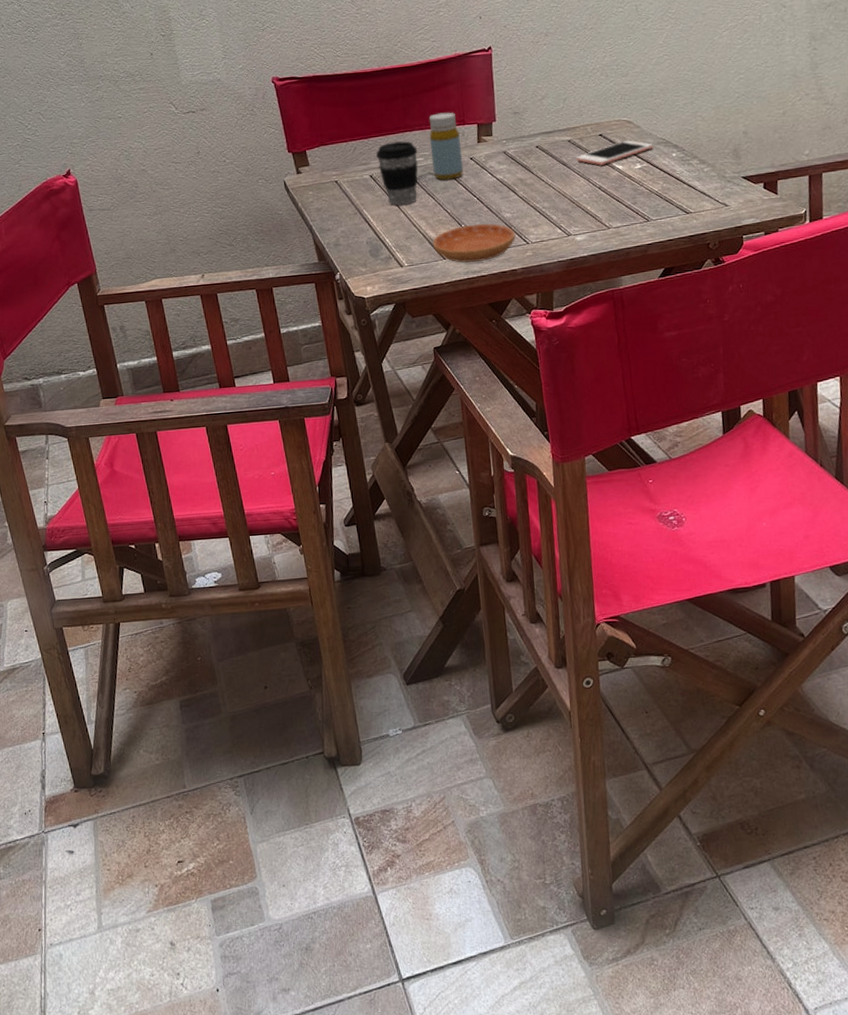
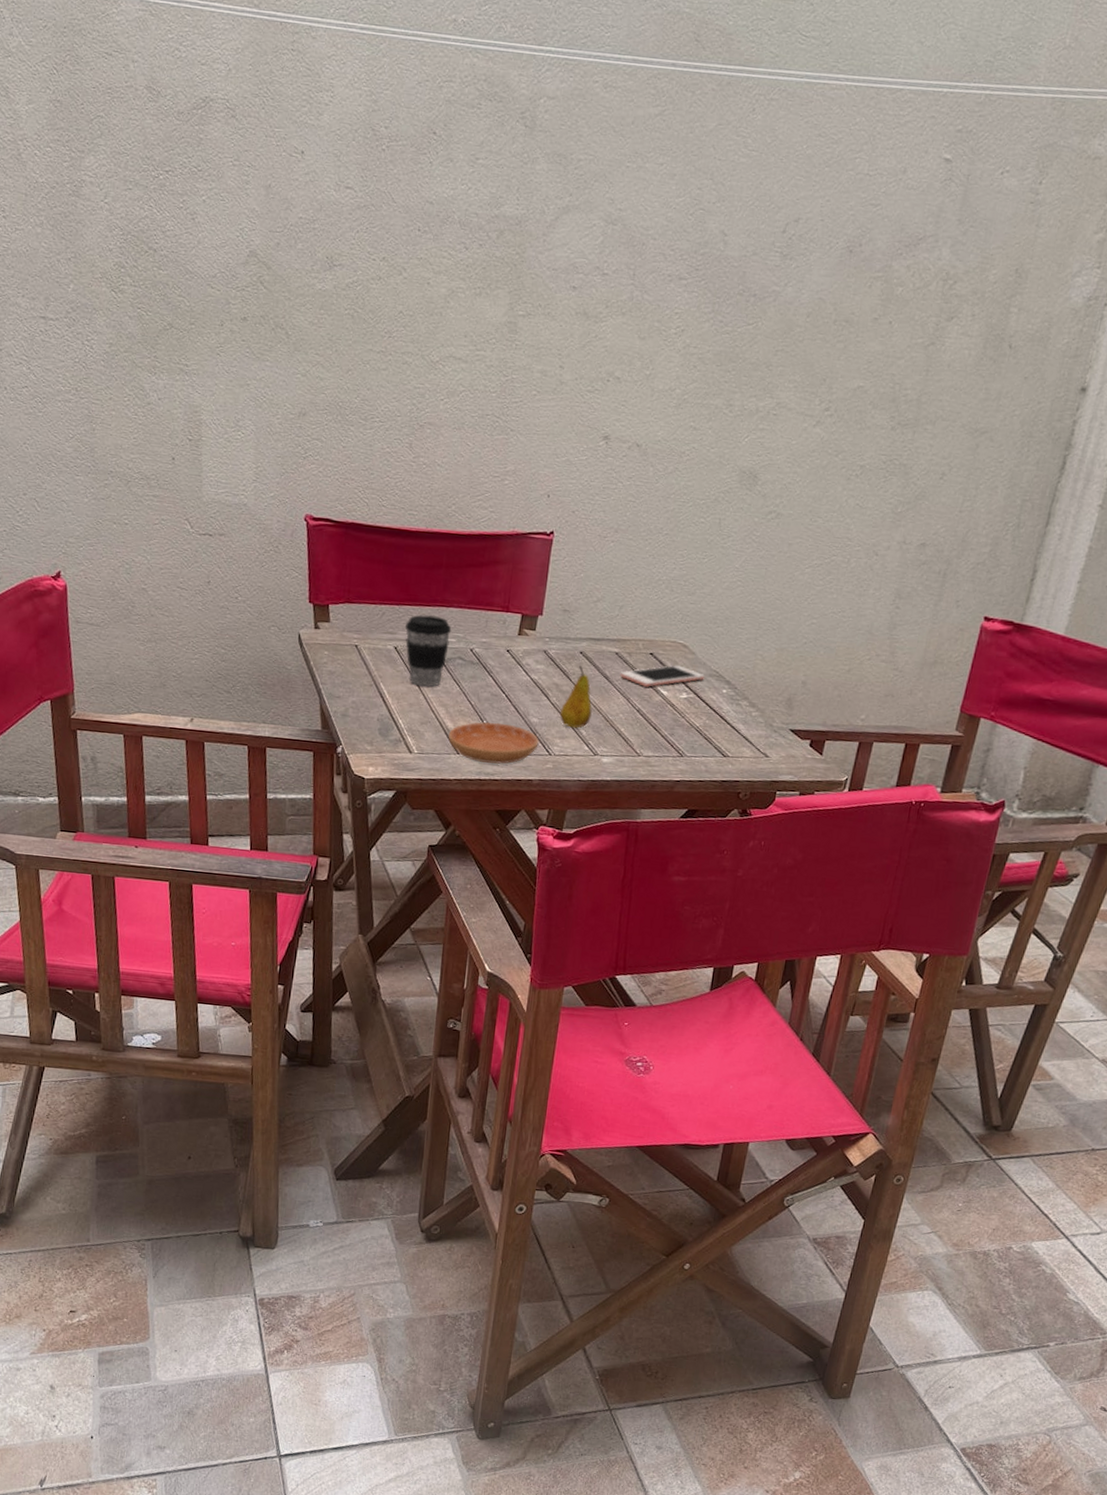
bottle: present [428,111,464,181] -> none [464,593,501,670]
fruit: none [528,159,559,216] -> present [559,666,593,729]

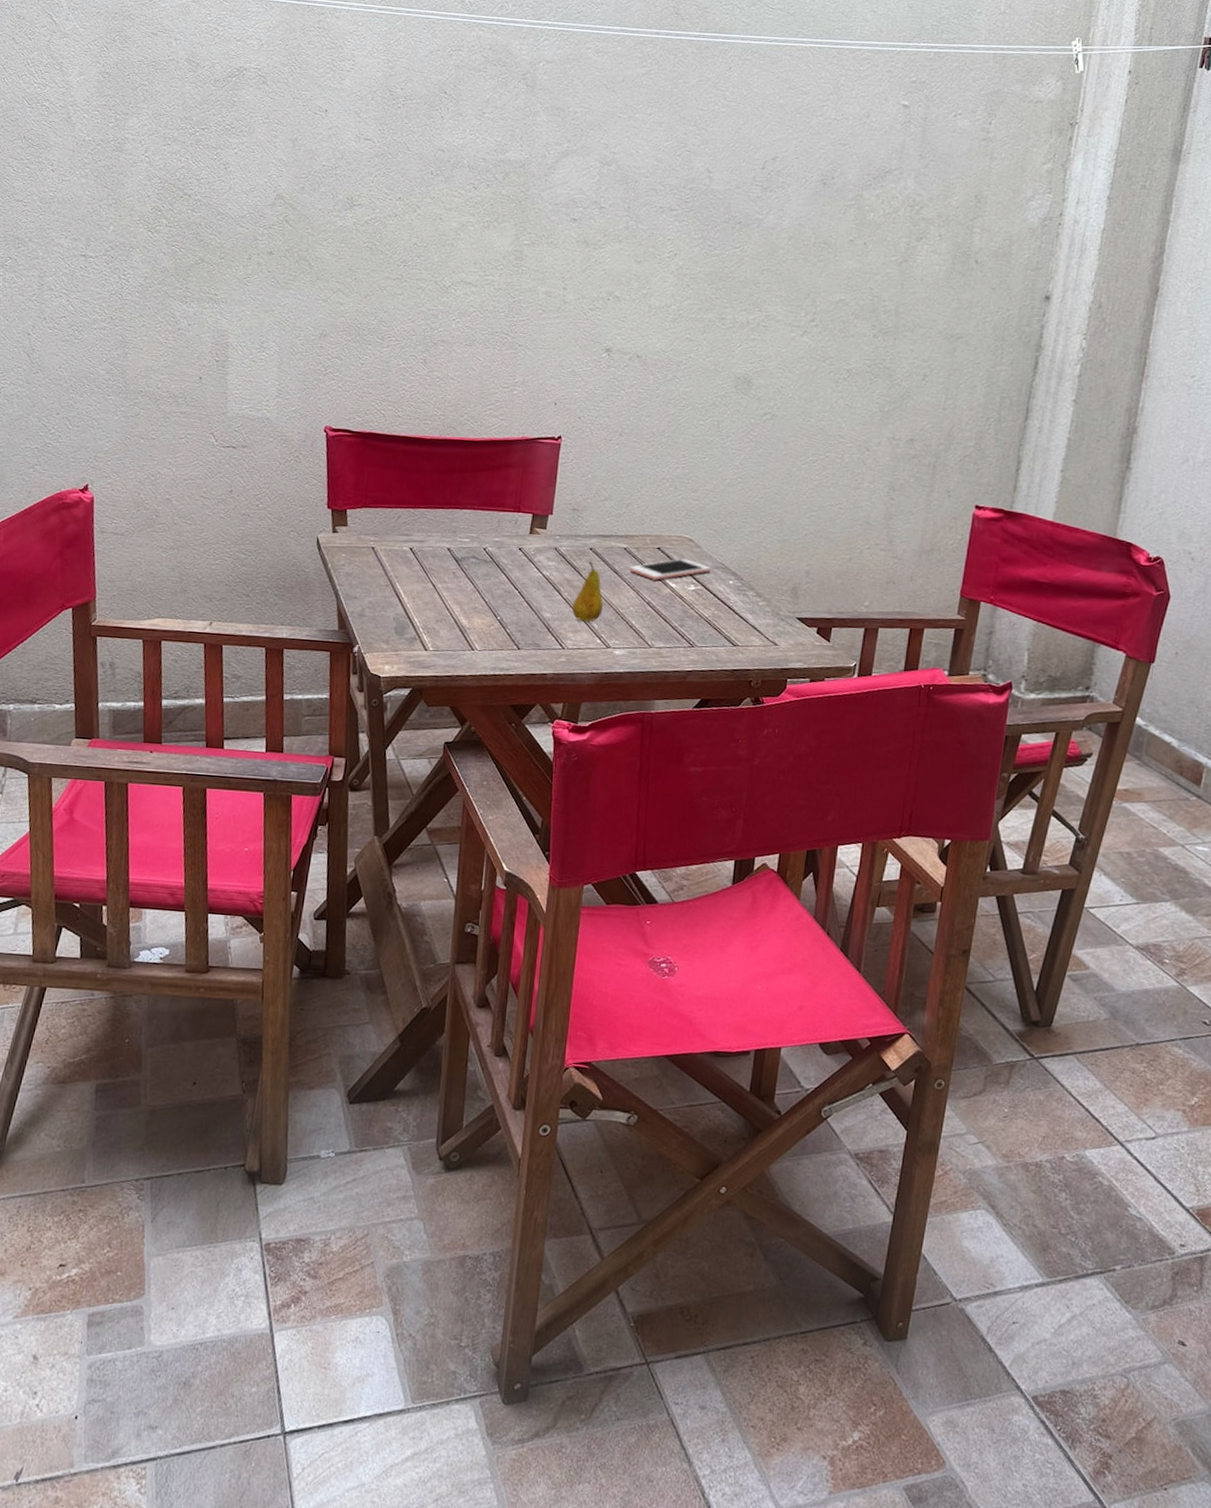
coffee cup: present [404,614,452,687] -> none [420,516,465,586]
saucer: present [448,721,539,764] -> none [463,618,552,659]

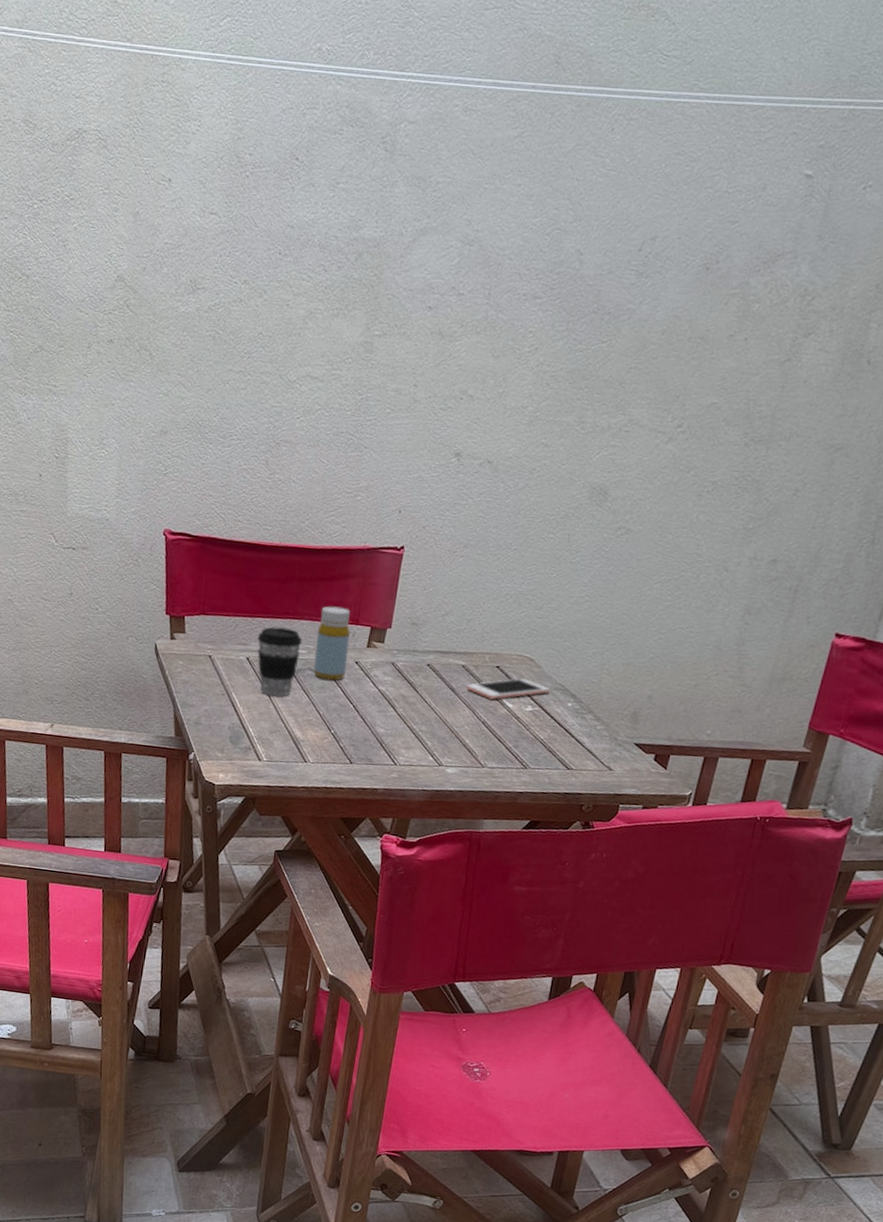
coffee cup: none [420,516,465,586] -> present [257,626,302,697]
bottle: none [477,495,512,567] -> present [313,606,350,681]
fruit: present [571,562,604,622] -> none [405,678,438,740]

